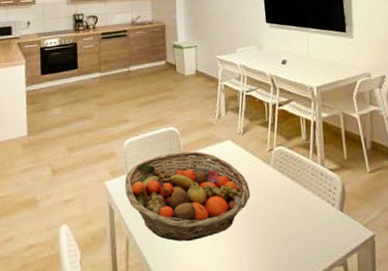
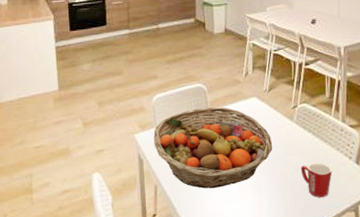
mug: none [281,211,316,250] -> present [300,163,333,197]

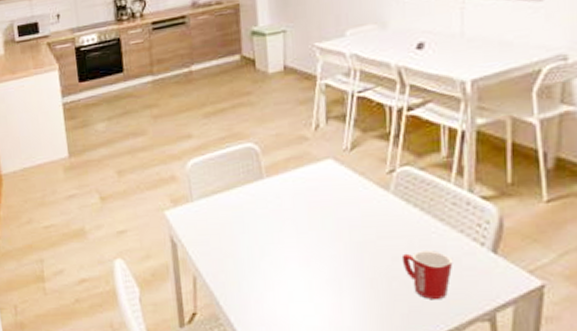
fruit basket: present [153,107,273,189] -> none [189,173,359,283]

